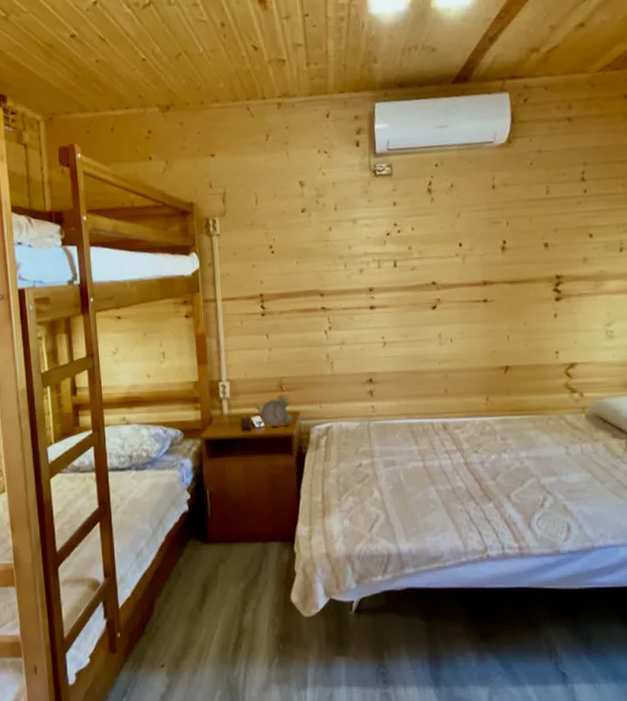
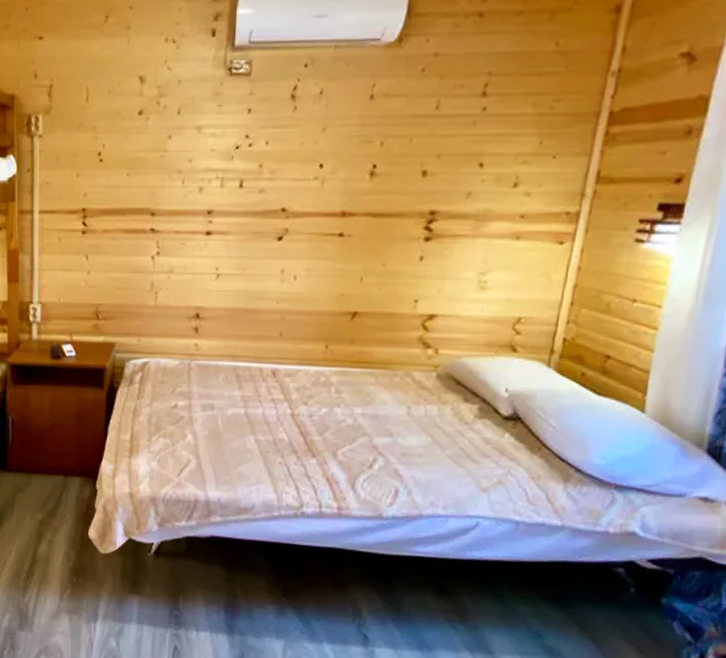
alarm clock: present [255,395,293,429] -> none [67,324,107,359]

